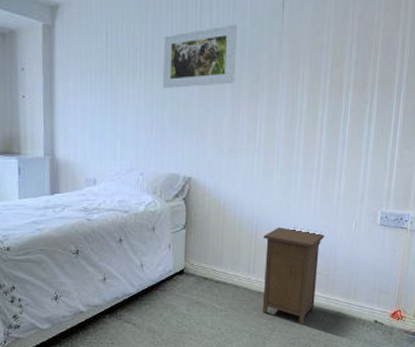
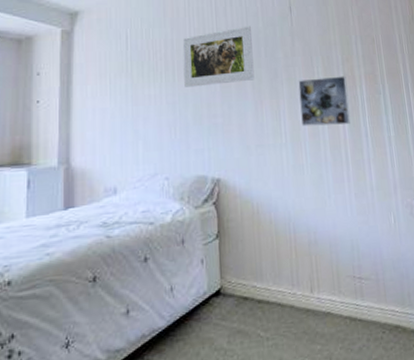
nightstand: present [262,227,325,324] -> none [302,226,371,347]
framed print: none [278,82,333,133] -> present [298,76,350,127]

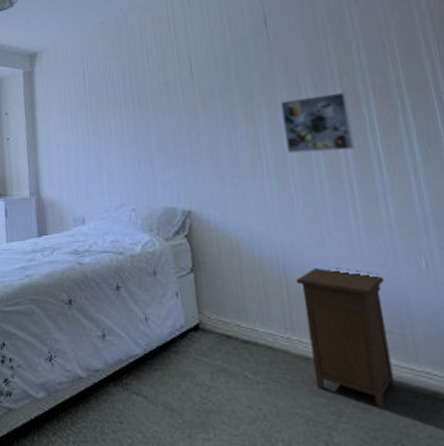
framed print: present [182,26,255,87] -> none [140,46,225,118]
nightstand: none [302,226,371,347] -> present [295,268,396,408]

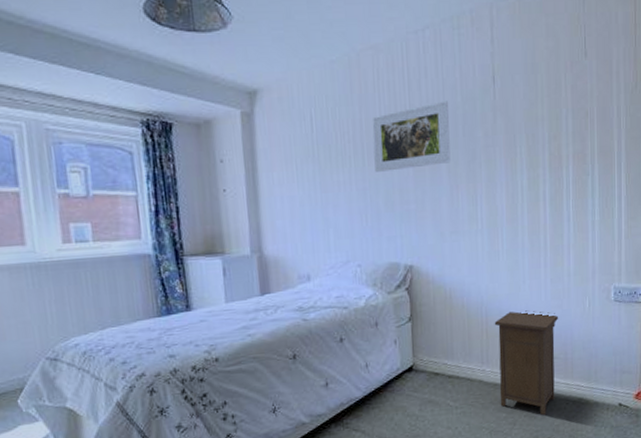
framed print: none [140,46,225,118] -> present [372,101,451,172]
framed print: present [280,92,355,154] -> none [498,155,553,212]

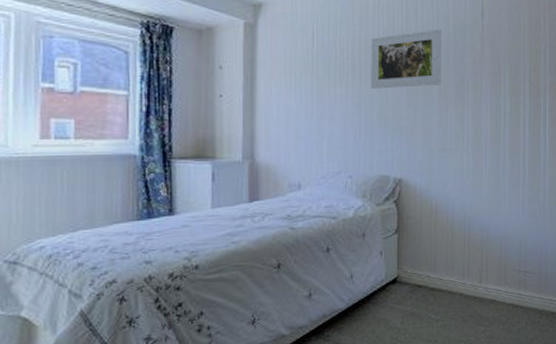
nightstand: present [494,310,559,415] -> none [476,226,535,329]

